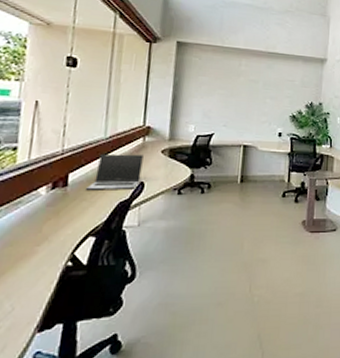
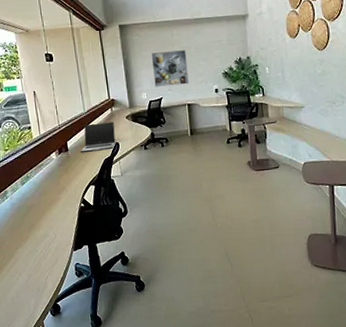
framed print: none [207,80,253,123] -> present [151,50,189,87]

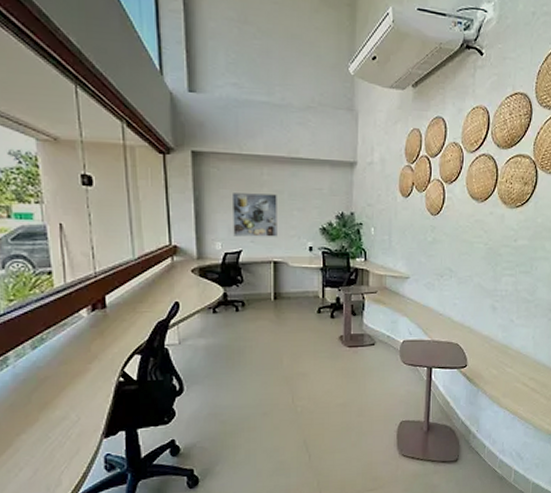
laptop: present [80,122,116,152] -> none [123,274,175,311]

